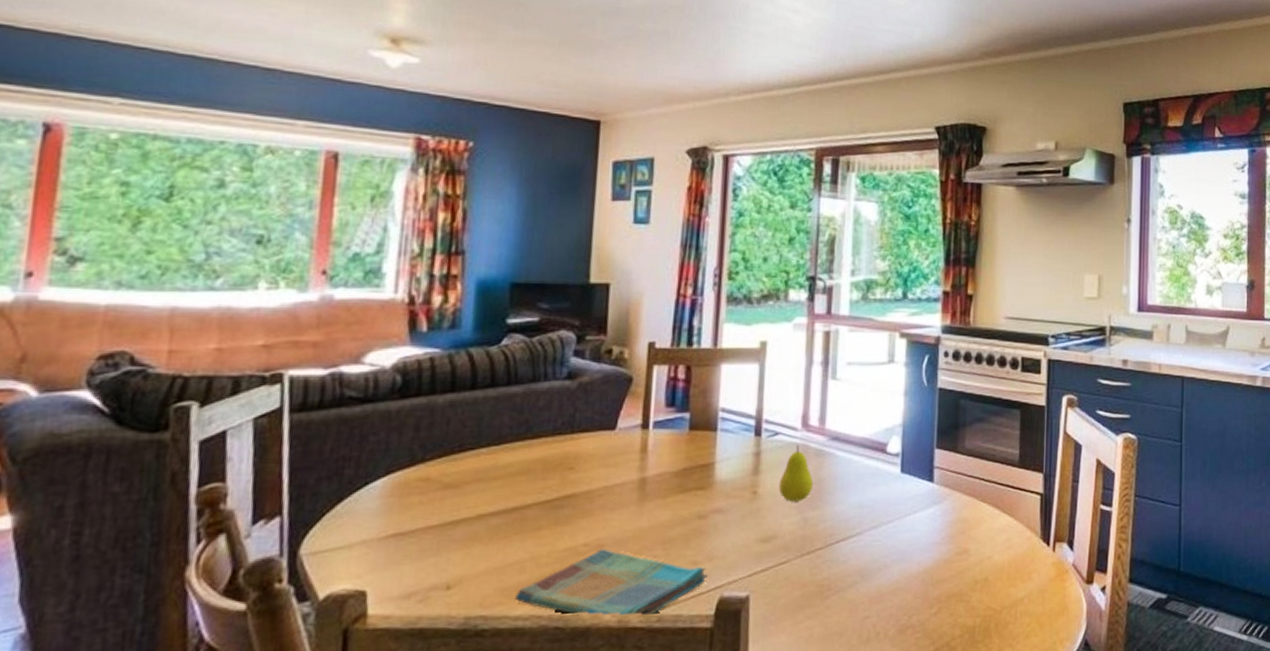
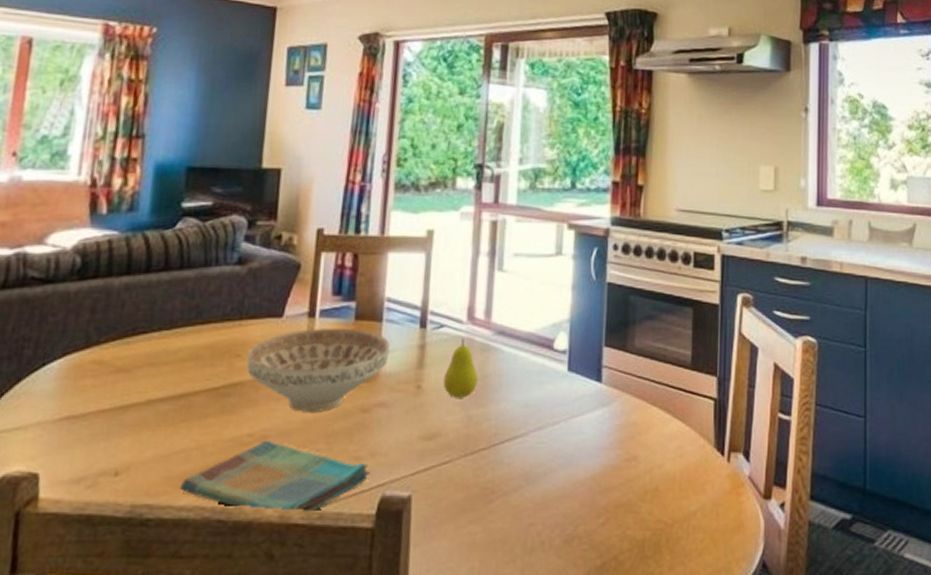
decorative bowl: none [579,438,725,521] -> present [246,328,390,412]

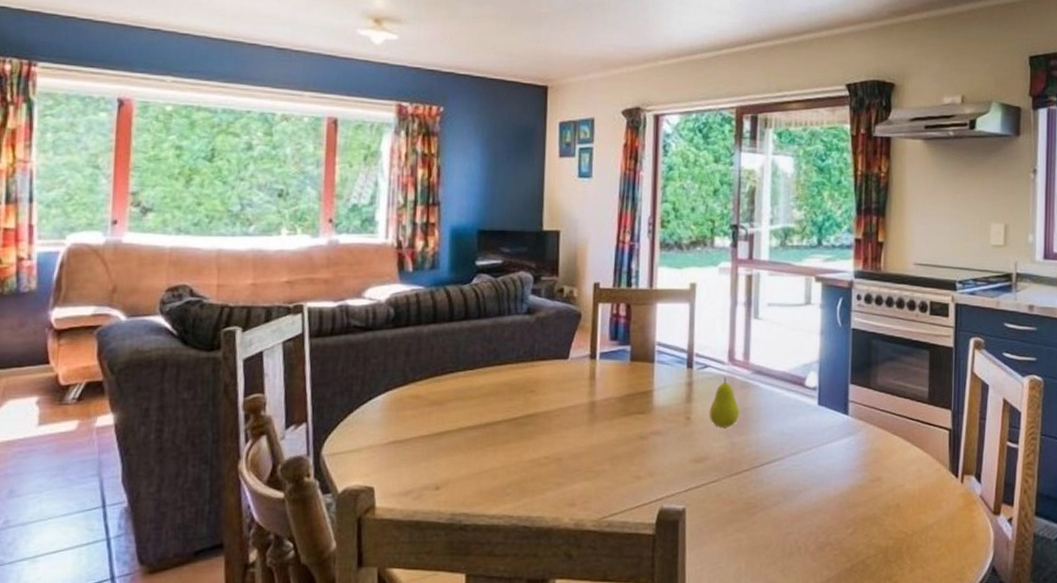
dish towel: present [180,440,370,513] -> none [491,461,649,521]
decorative bowl: present [246,328,390,412] -> none [539,368,662,439]

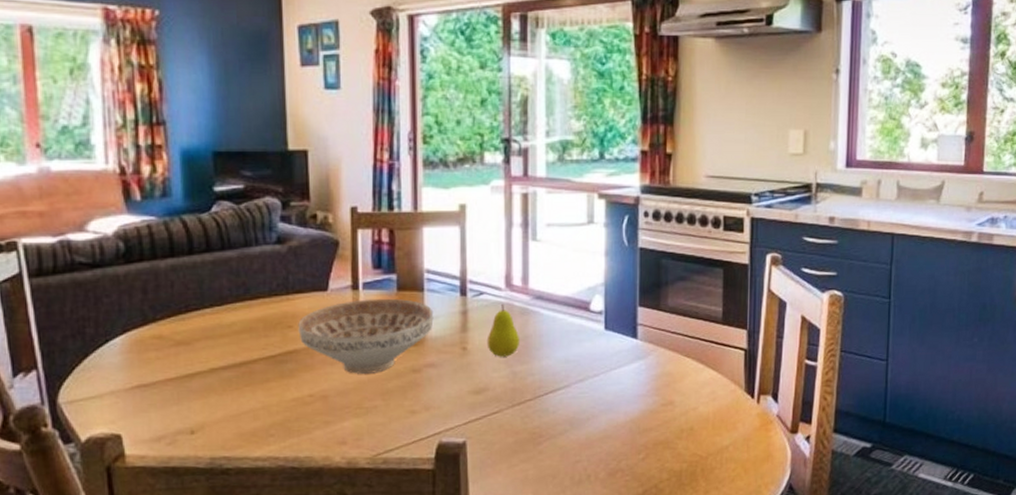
decorative bowl: none [539,368,662,439] -> present [298,298,434,374]

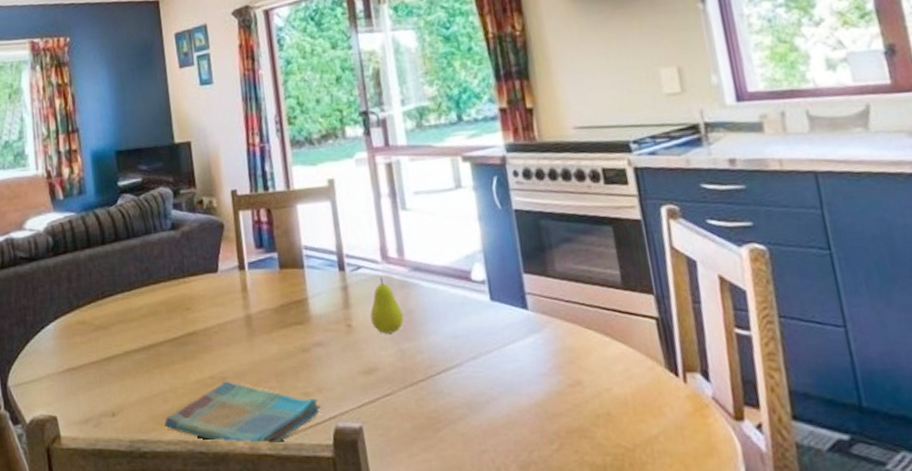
dish towel: none [253,399,426,459] -> present [164,381,321,444]
decorative bowl: present [298,298,434,374] -> none [195,277,317,355]

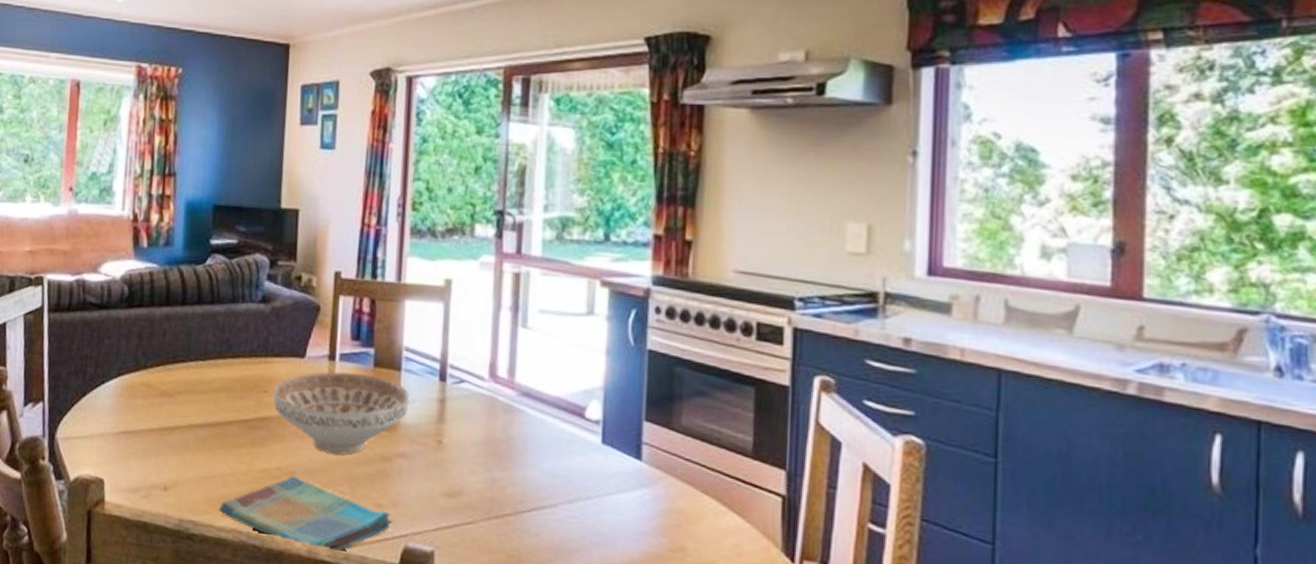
decorative bowl: none [195,277,317,355] -> present [273,371,410,455]
fruit: present [370,278,404,334] -> none [464,397,502,459]

